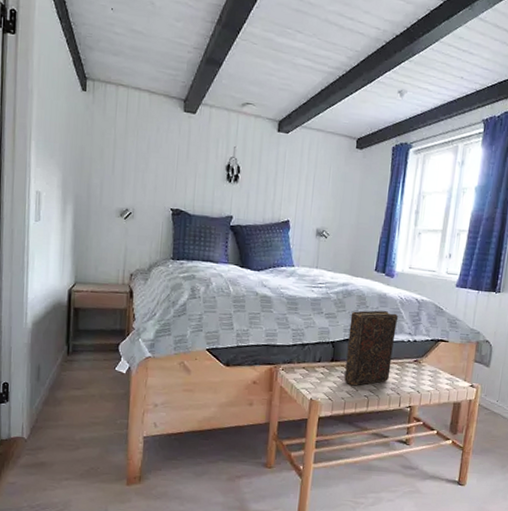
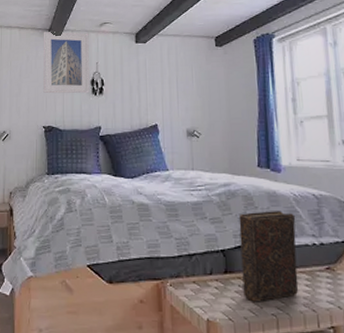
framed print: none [173,101,229,179] -> present [43,31,89,94]

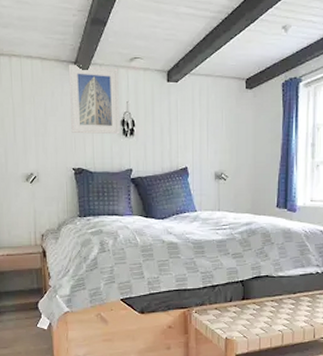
book: present [238,211,299,302] -> none [257,246,305,322]

